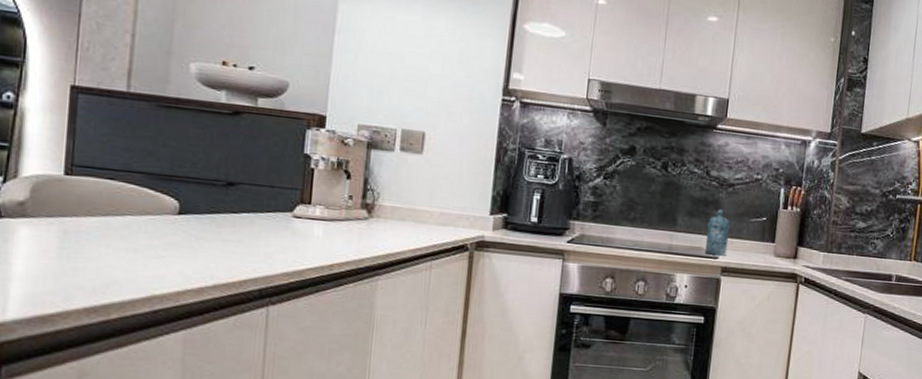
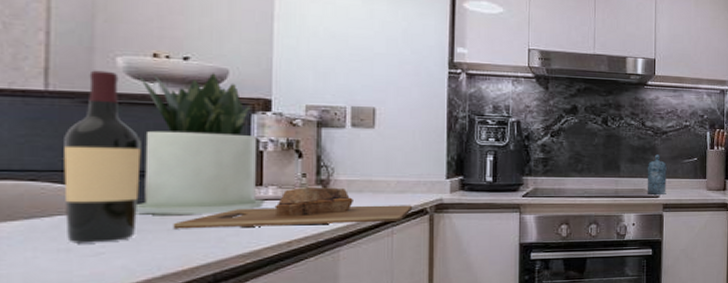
wine bottle: none [135,75,206,247] -> present [64,70,141,244]
planter: none [195,82,313,229] -> present [135,73,266,215]
cutting board: none [226,209,454,256] -> present [173,187,413,229]

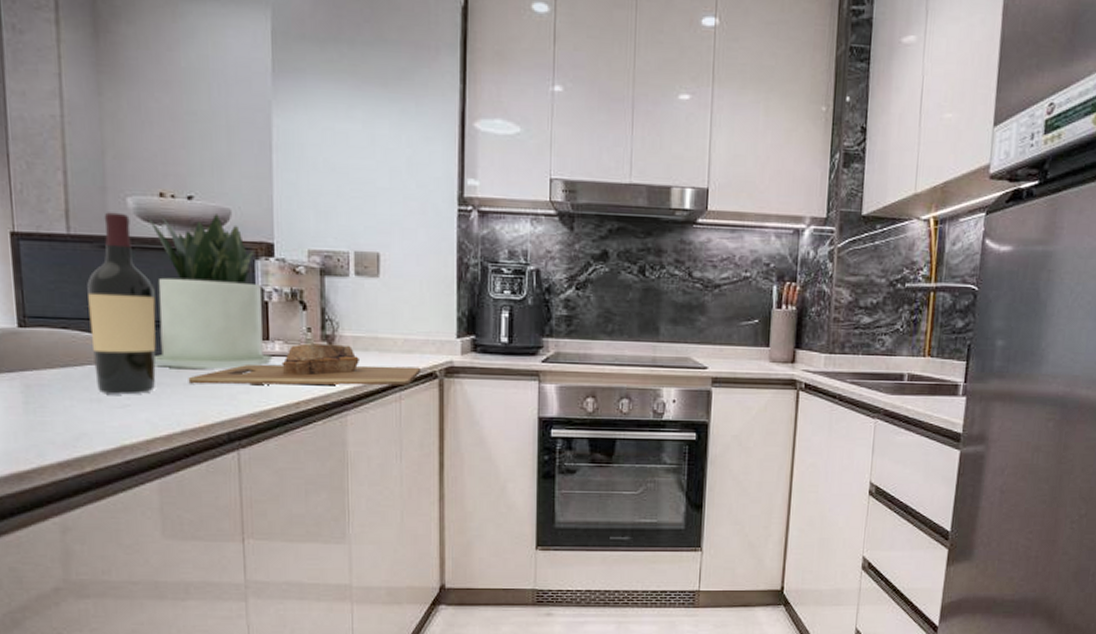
canister: present [647,154,668,194] -> none [692,314,720,365]

